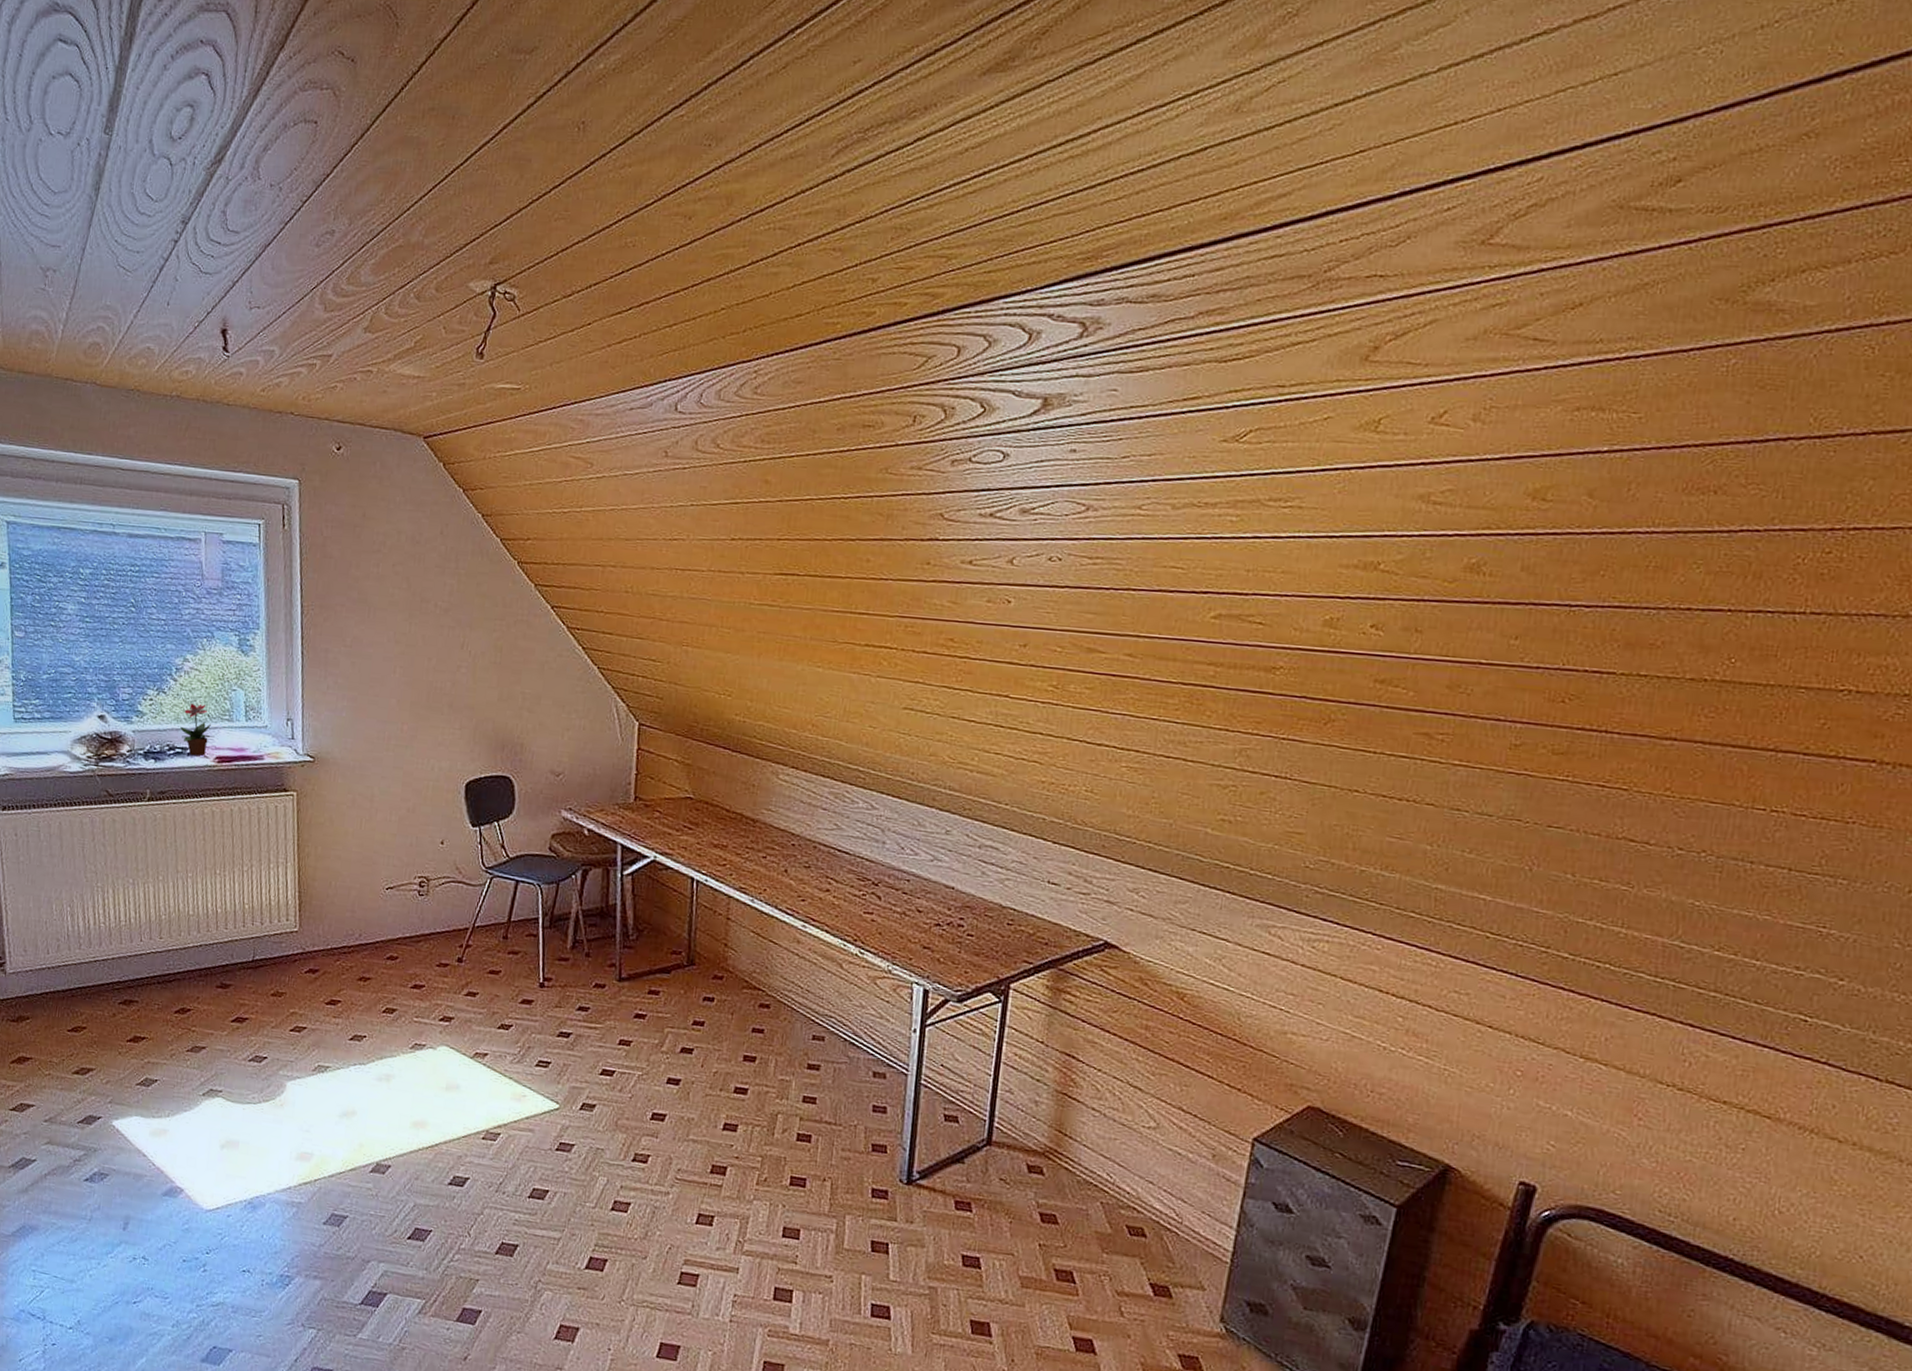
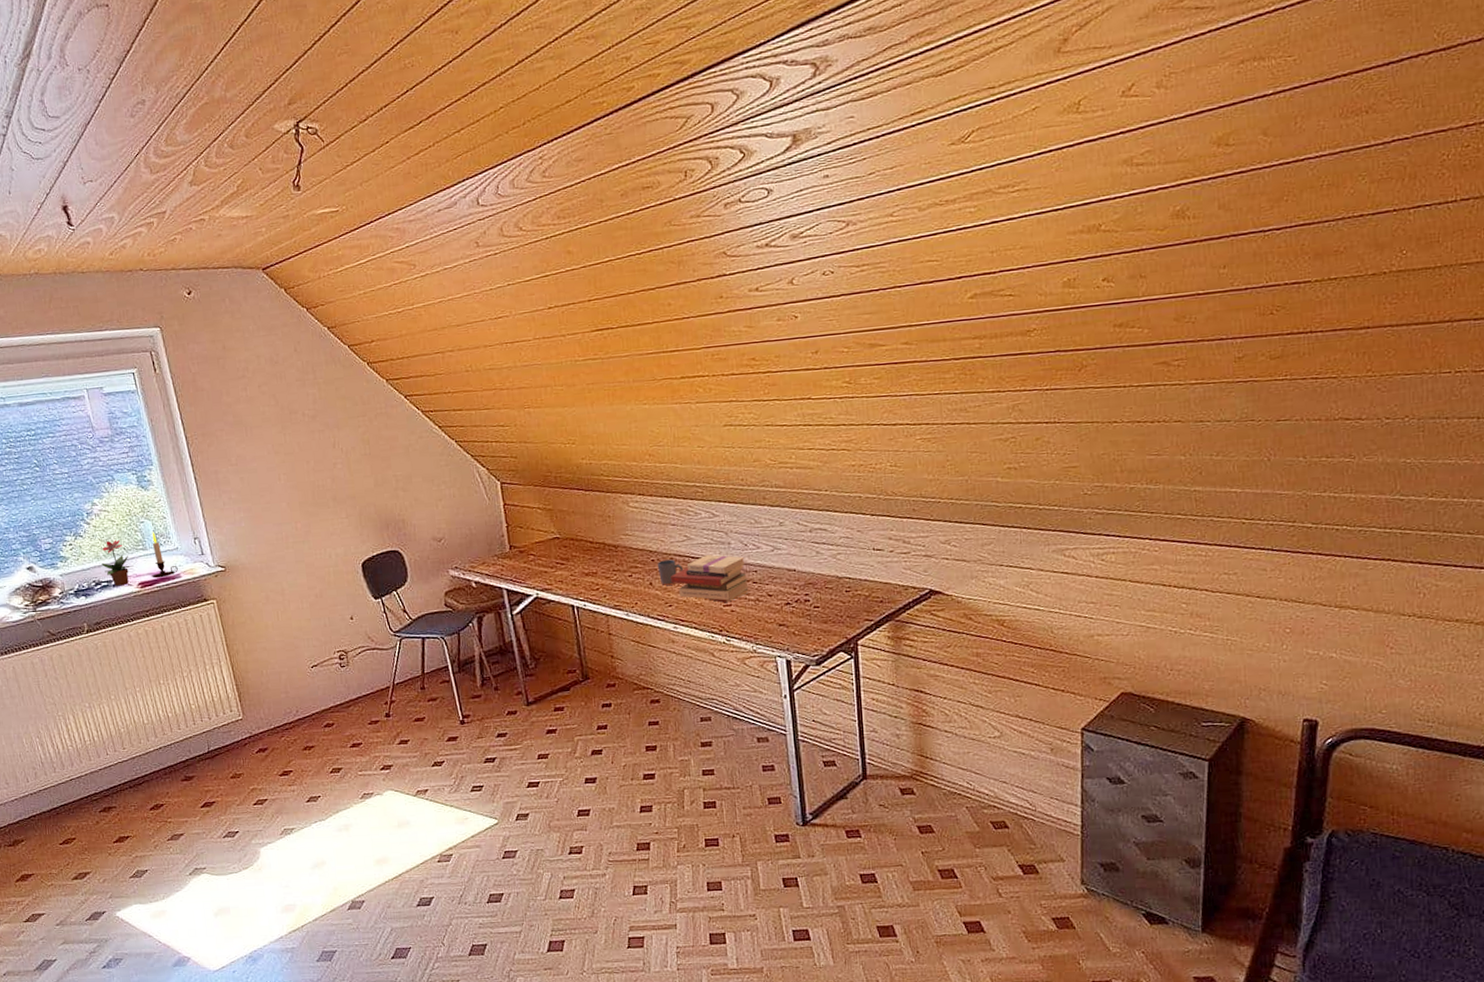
candle: none [231,702,262,757] -> present [151,531,178,579]
mug: none [797,846,826,877] -> present [657,559,683,585]
books: none [809,851,898,910] -> present [671,555,749,603]

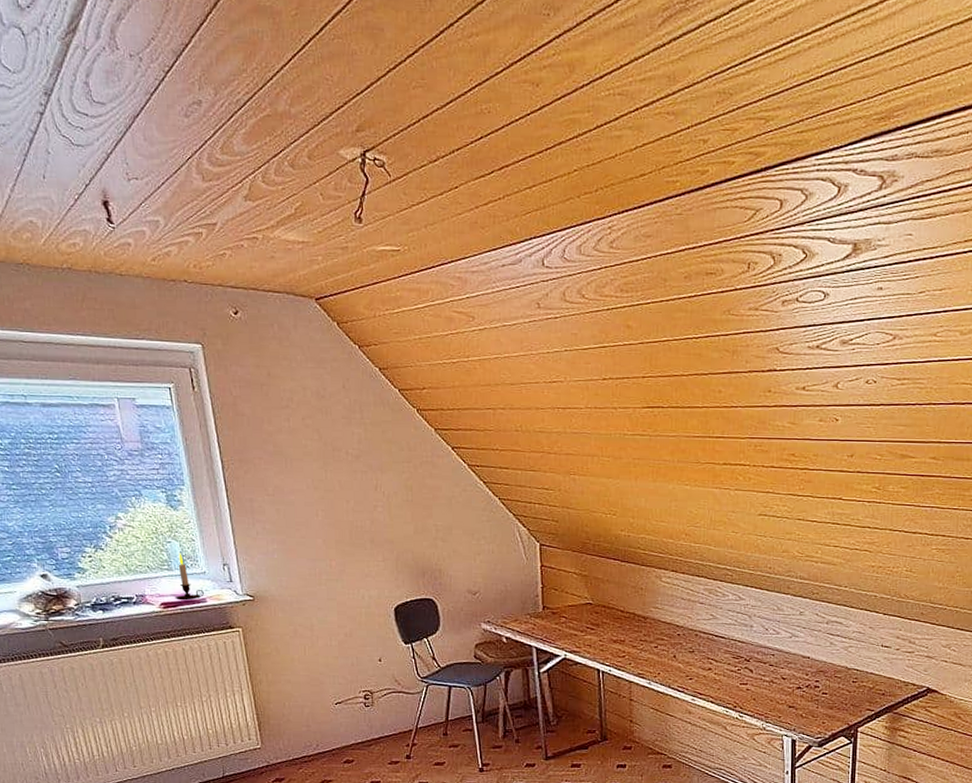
potted flower: present [101,539,134,586] -> none [122,557,157,604]
mug: present [657,559,683,585] -> none [682,635,706,659]
books: present [671,555,749,603] -> none [694,635,765,681]

